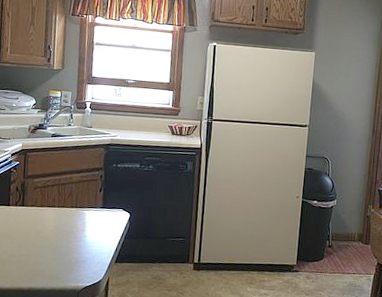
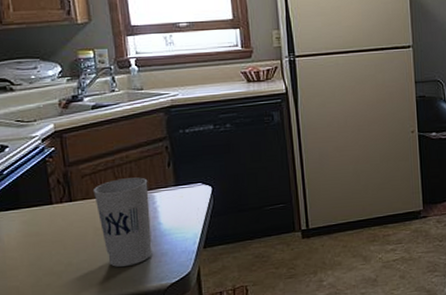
cup: none [40,195,83,266] -> present [92,177,153,268]

